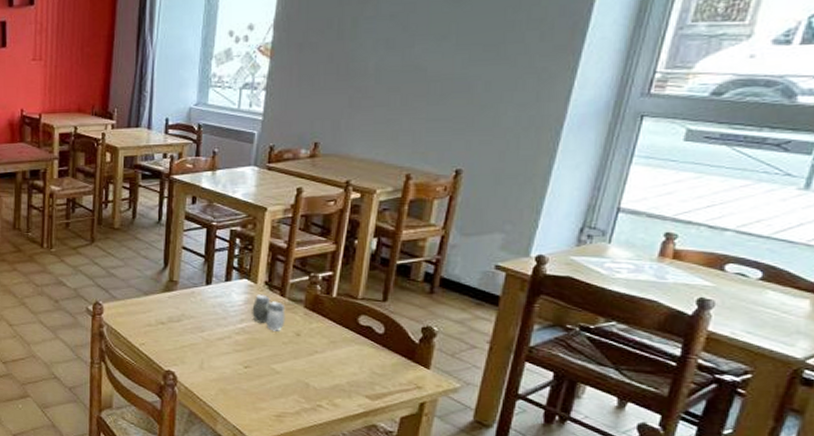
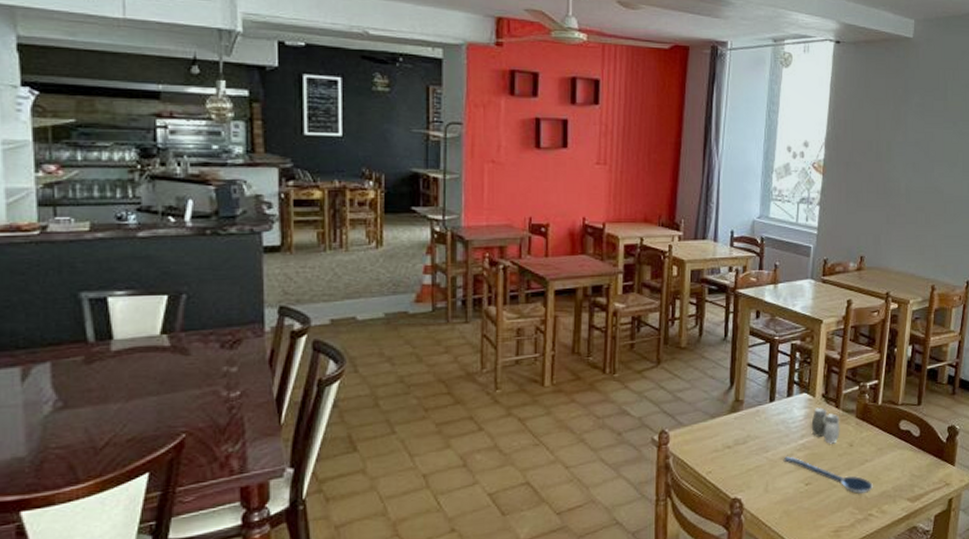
spoon: none [220,337,323,384] -> present [783,455,873,495]

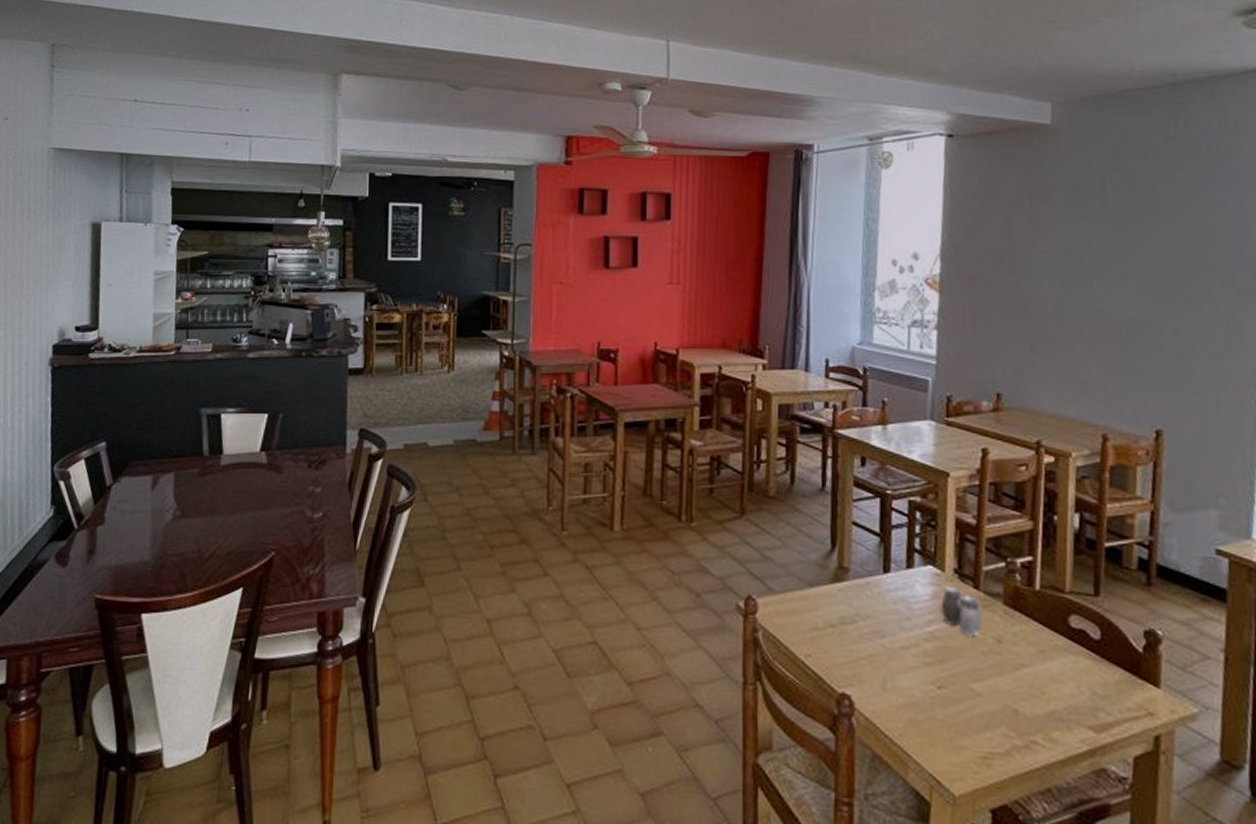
spoon: present [783,455,873,495] -> none [905,645,1035,711]

